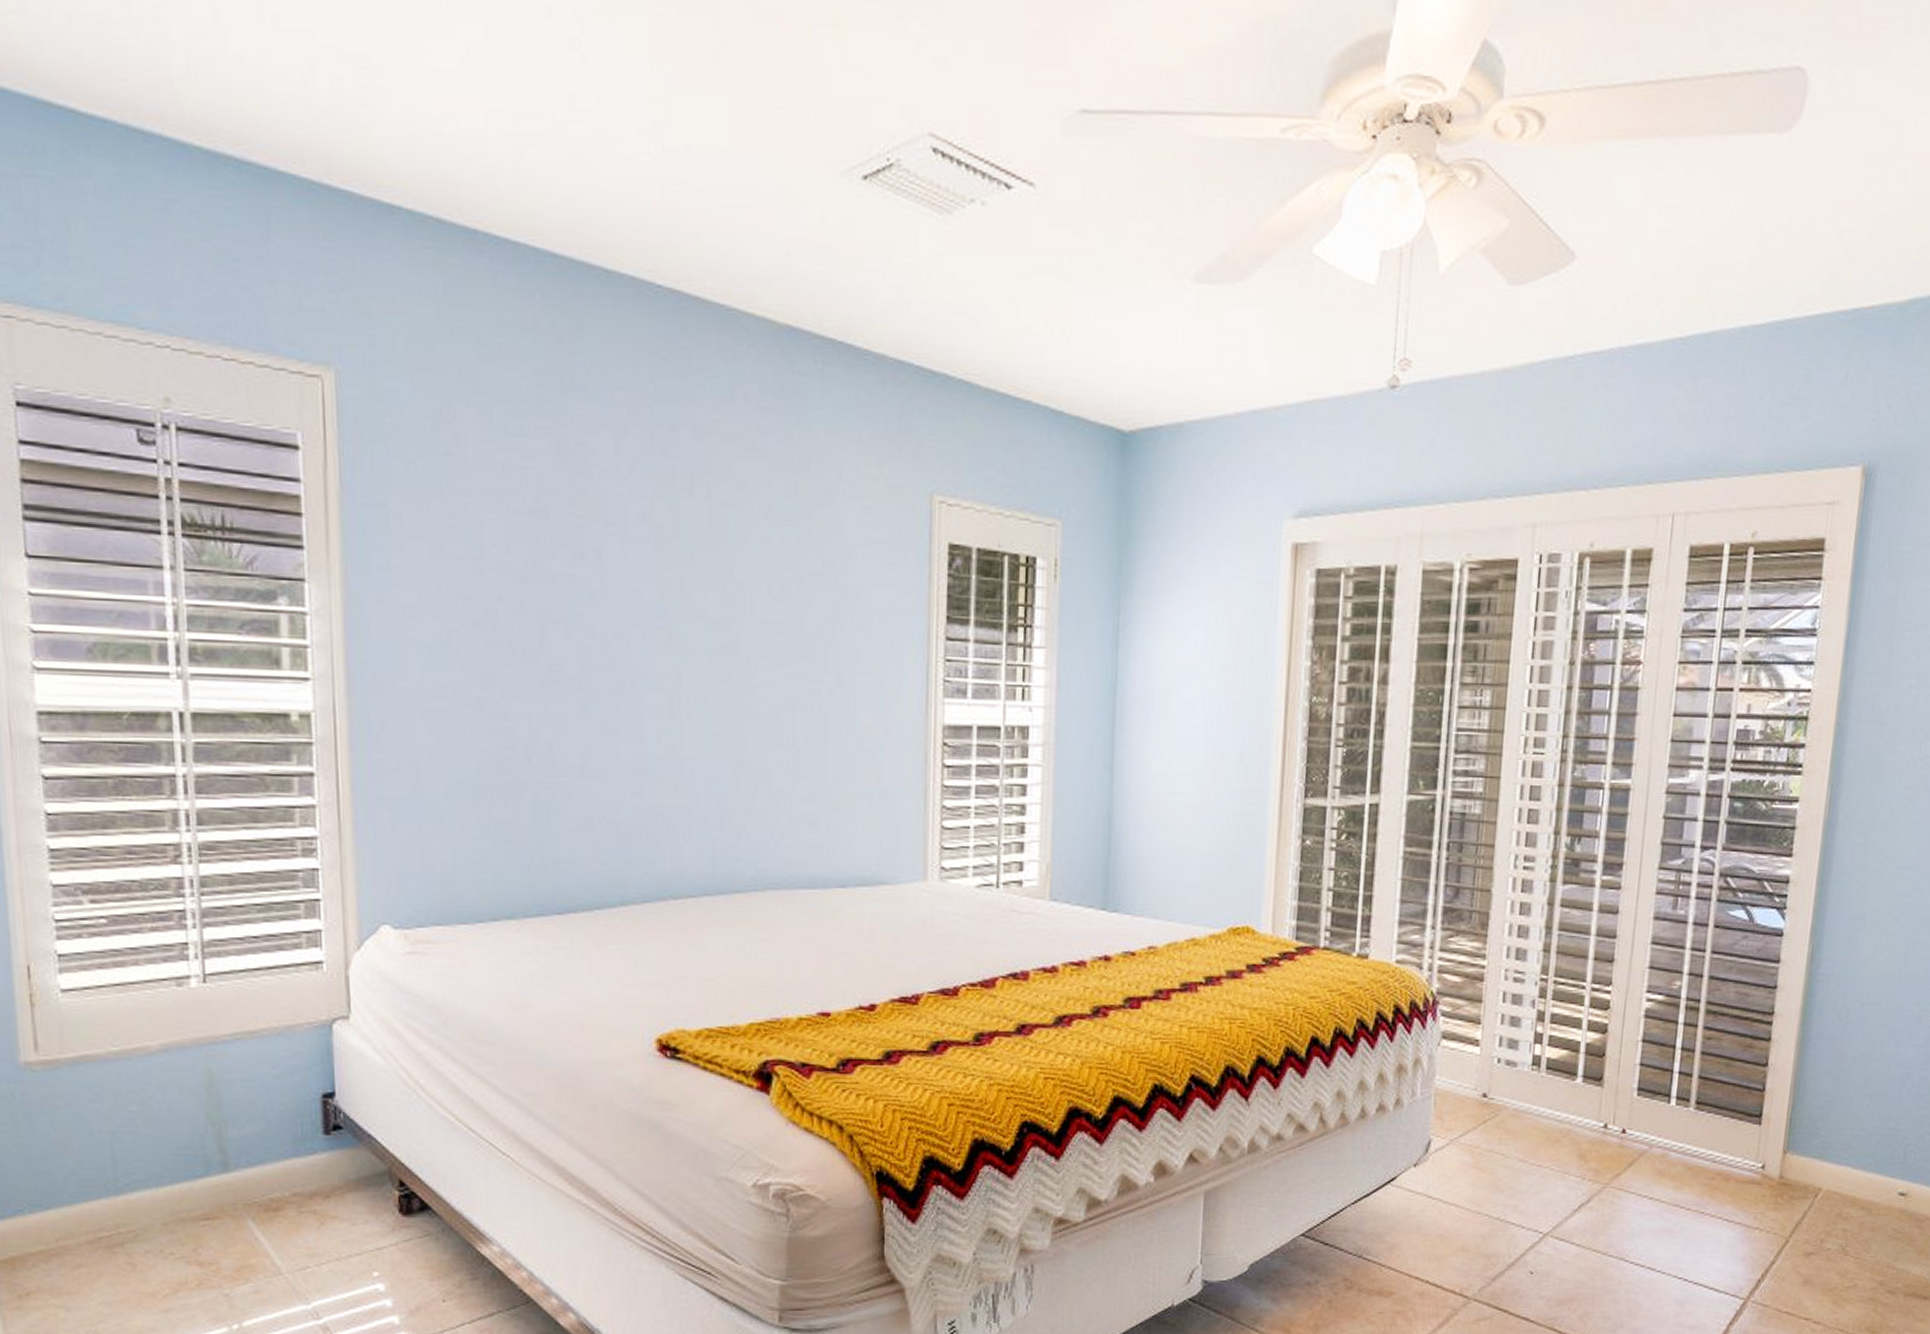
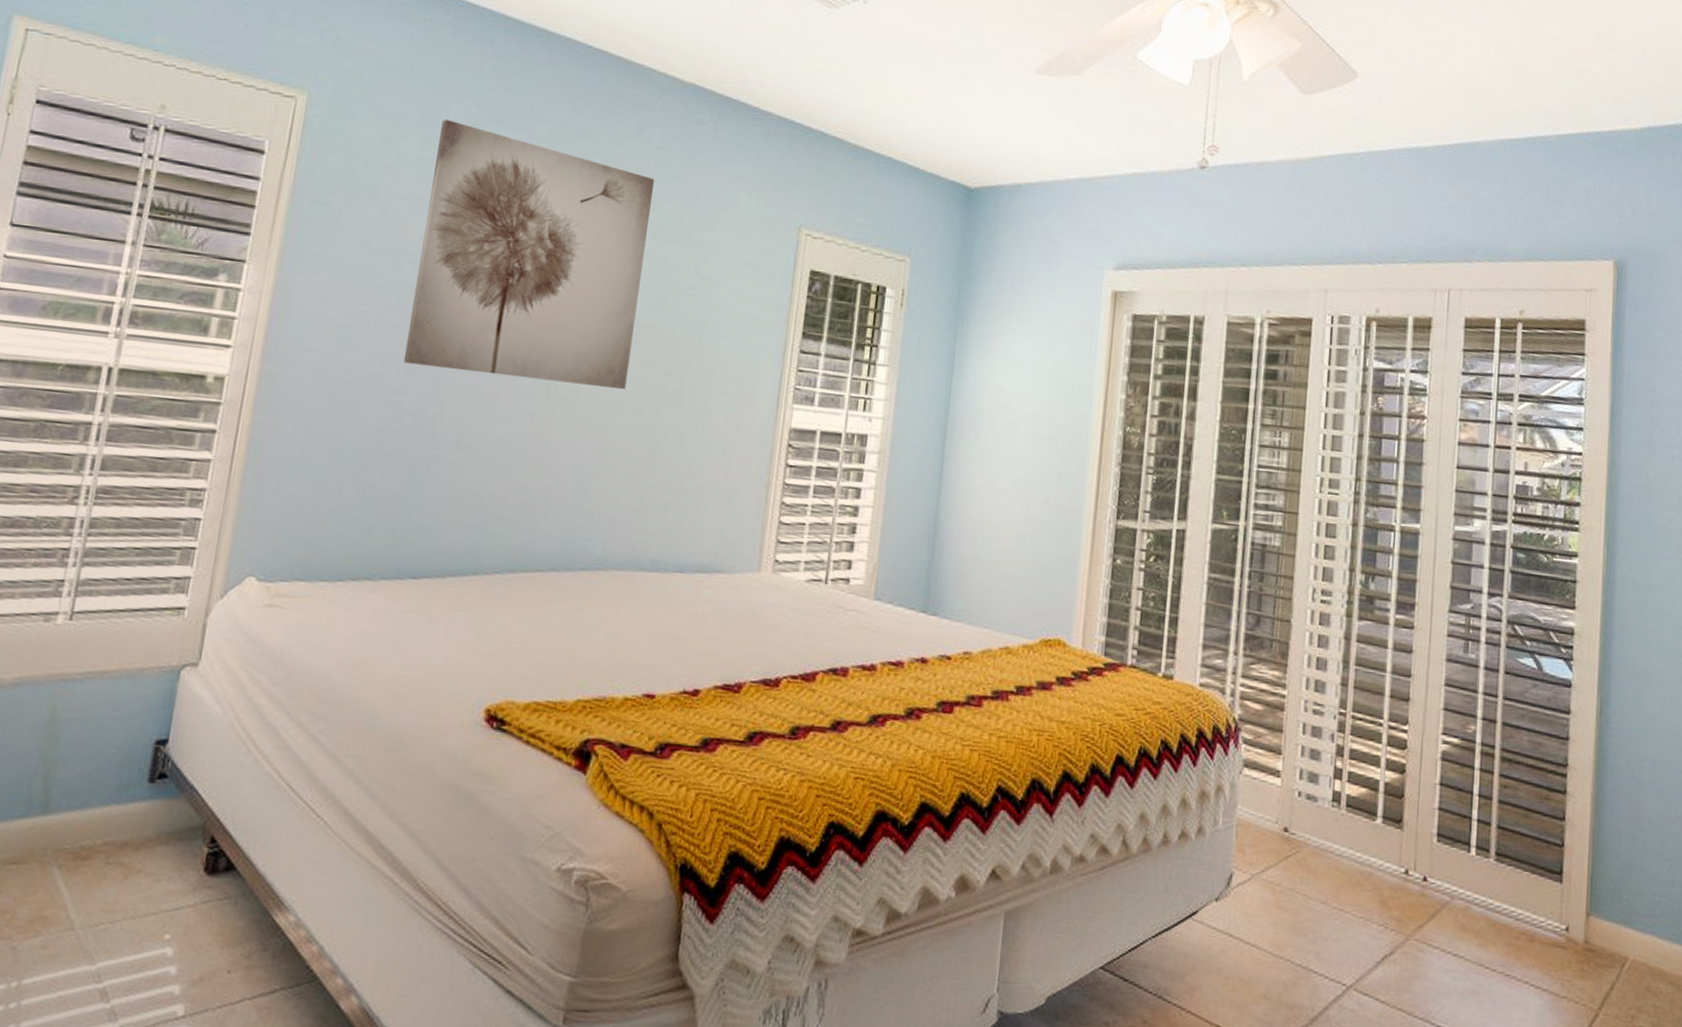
wall art: none [500,391,759,696] -> present [403,119,655,390]

